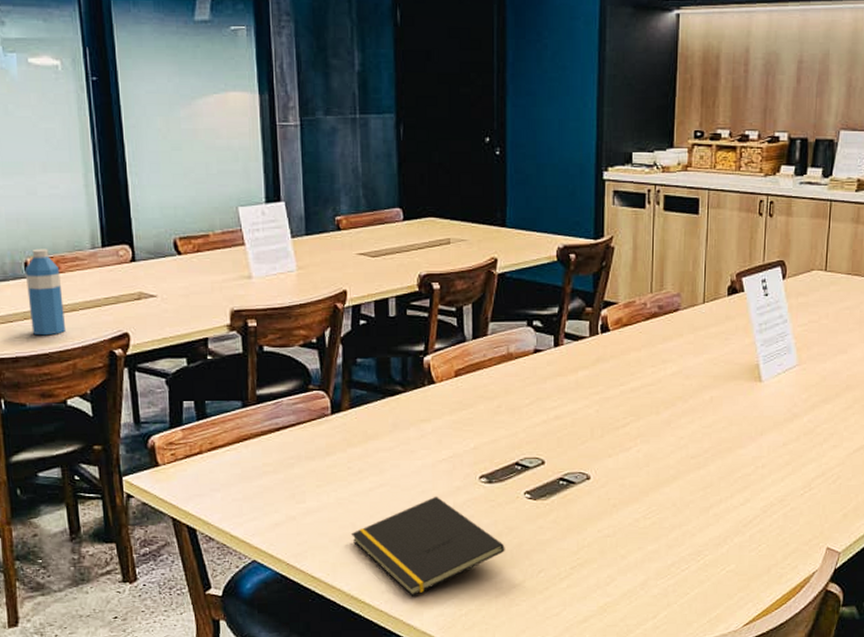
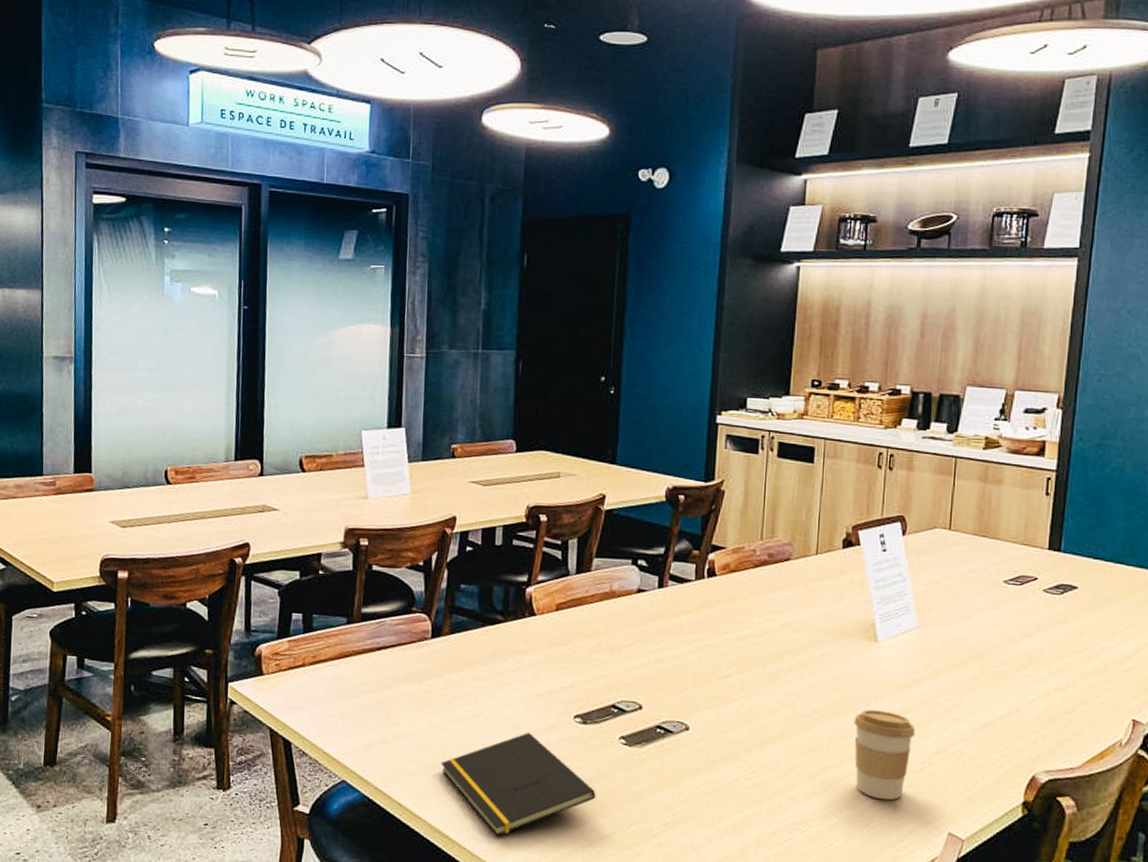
water bottle: present [24,248,67,336] -> none [163,458,195,540]
coffee cup: none [741,445,797,525] -> present [854,709,916,801]

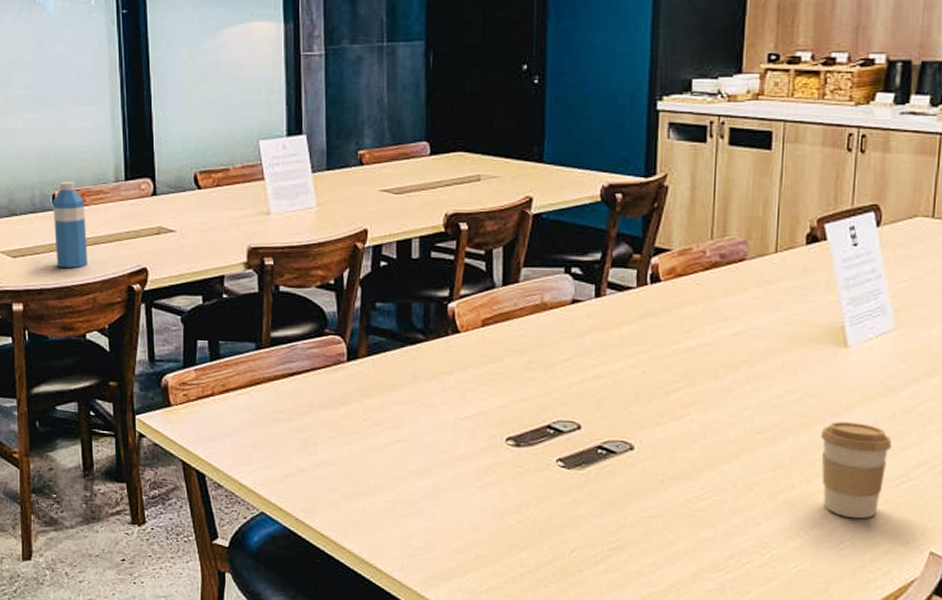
water bottle: none [163,458,195,540] -> present [52,181,89,269]
notepad: present [440,732,596,837] -> none [363,456,533,566]

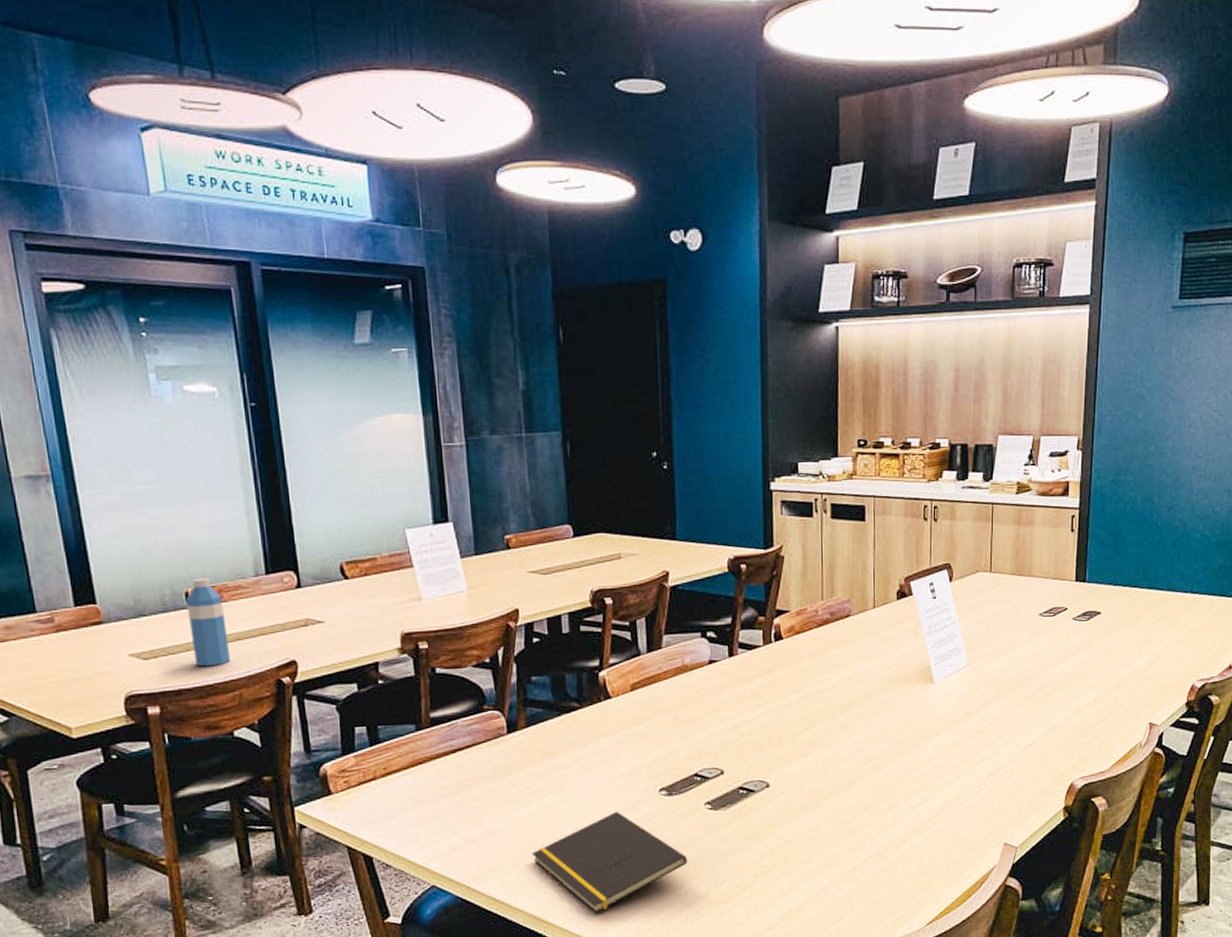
notepad: none [363,456,533,566] -> present [531,811,688,914]
coffee cup: present [820,421,892,519] -> none [917,744,971,824]

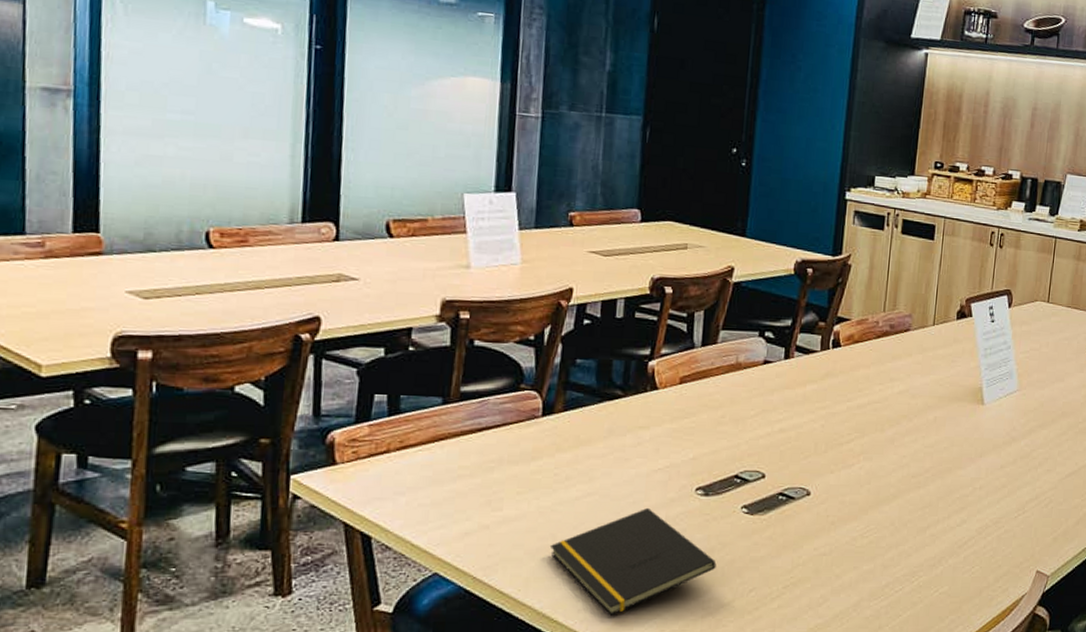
water bottle: present [185,578,231,667] -> none [203,218,248,314]

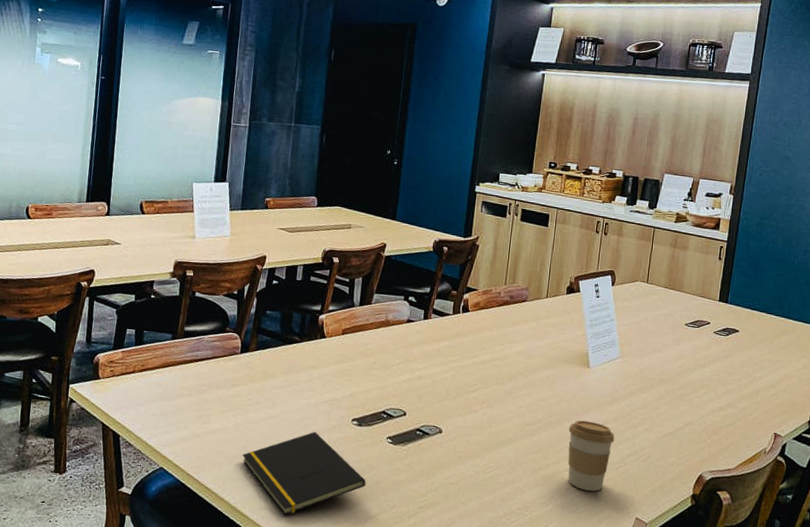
coffee cup: none [960,466,1013,547] -> present [568,420,615,492]

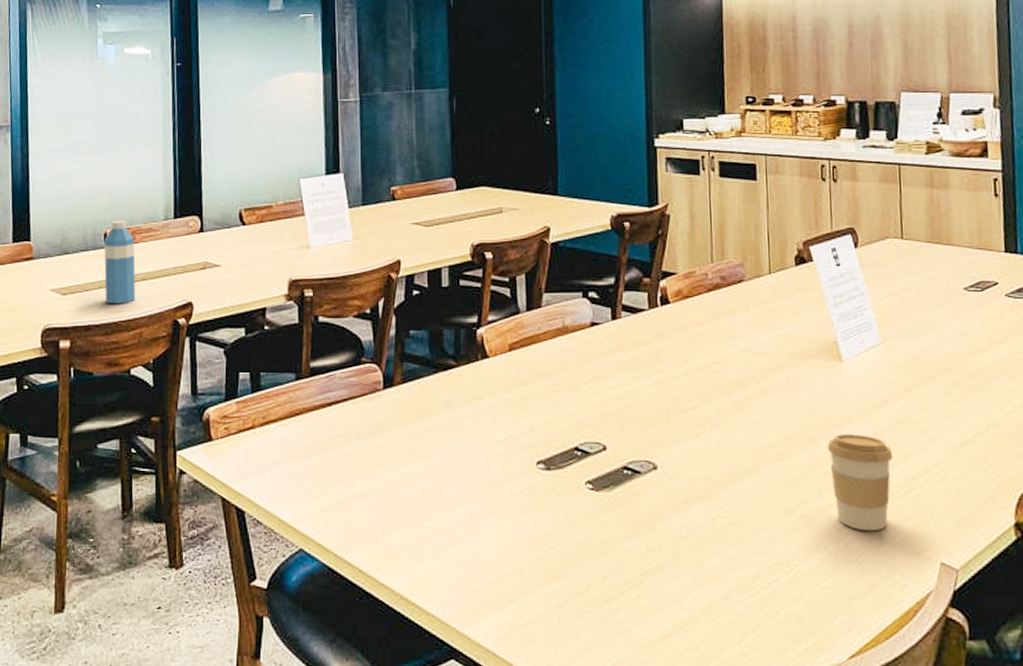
water bottle: none [22,197,52,265] -> present [104,220,136,304]
notepad: present [242,431,366,516] -> none [401,482,567,600]

